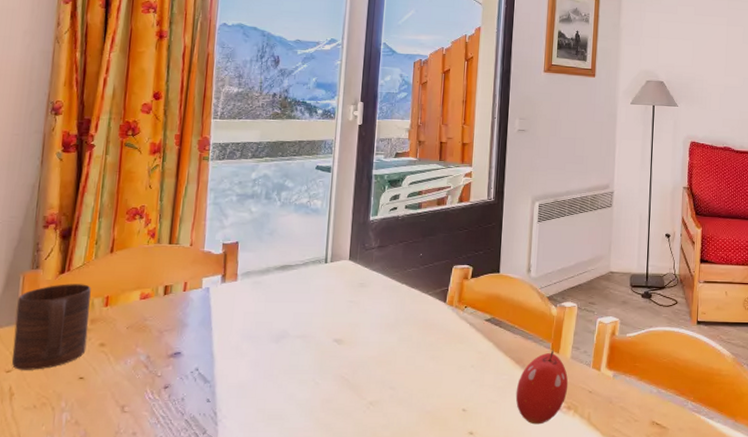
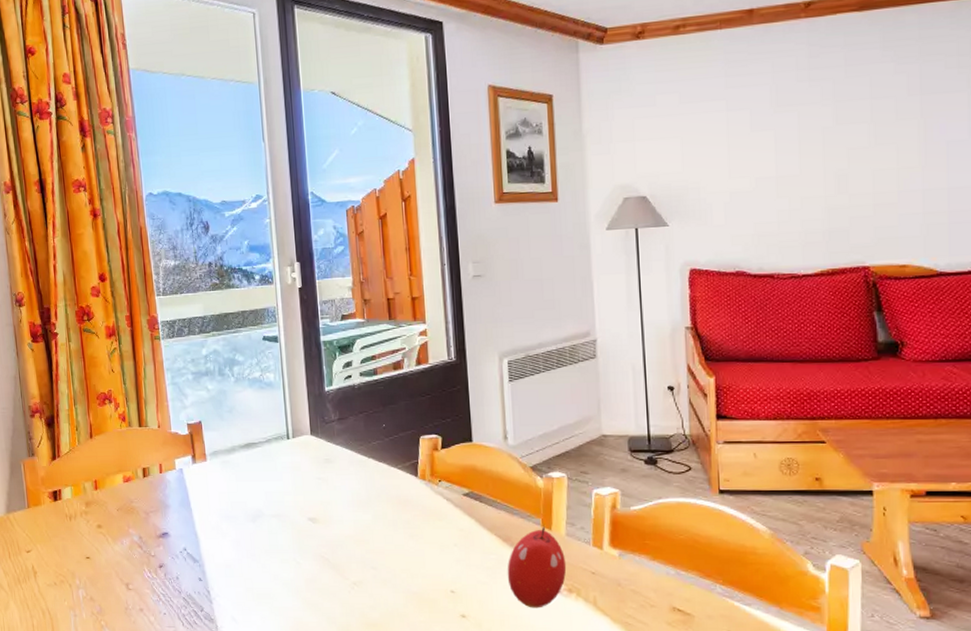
cup: present [11,284,91,370] -> none [23,469,87,550]

